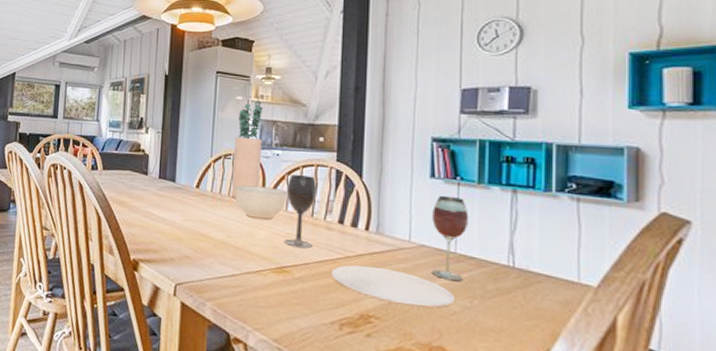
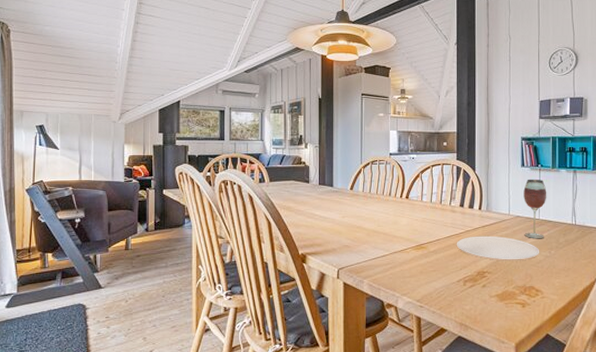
vase: present [231,97,263,200] -> none [378,113,401,196]
bowl: present [234,185,288,220] -> none [381,184,422,210]
wine glass: present [284,175,317,249] -> none [421,173,444,229]

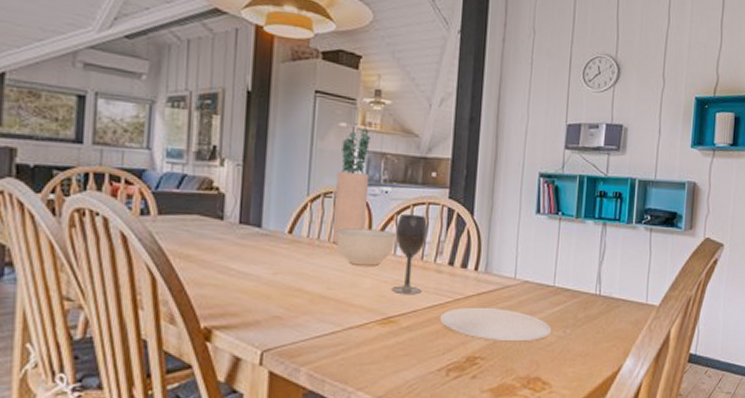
vase: none [378,113,401,196] -> present [331,124,371,245]
bowl: none [381,184,422,210] -> present [335,228,397,267]
wine glass: none [421,173,444,229] -> present [391,214,428,295]
wineglass: present [523,179,547,239] -> none [534,230,567,314]

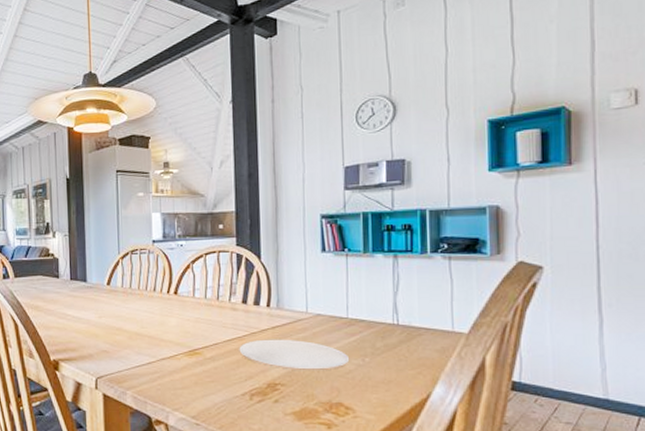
vase: present [331,124,371,245] -> none [140,192,167,292]
bowl: present [335,228,397,267] -> none [143,277,194,309]
wine glass: present [391,214,428,295] -> none [192,262,221,331]

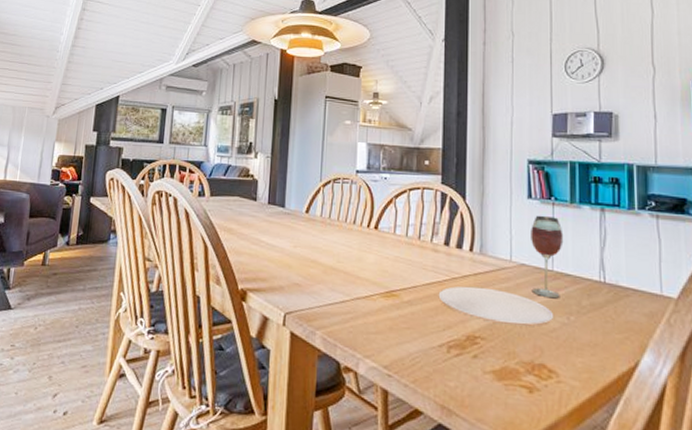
wineglass: none [325,267,358,344] -> present [531,215,564,299]

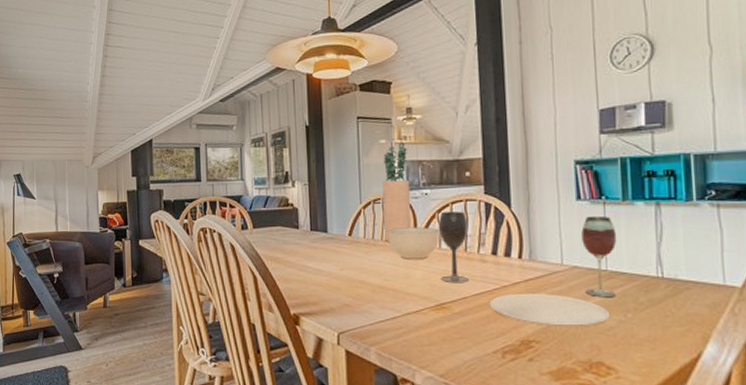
vase: none [340,121,371,224] -> present [382,138,411,243]
bowl: none [343,209,396,244] -> present [386,227,440,260]
wine glass: none [393,198,424,272] -> present [438,212,469,284]

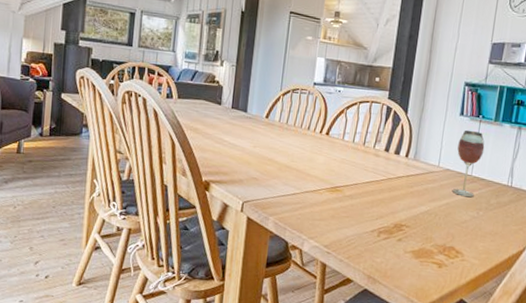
vase: present [382,138,411,243] -> none [296,38,330,129]
bowl: present [386,227,440,260] -> none [299,116,346,147]
wine glass: present [438,212,469,284] -> none [339,109,370,172]
plate: present [489,293,611,328] -> none [375,185,467,219]

